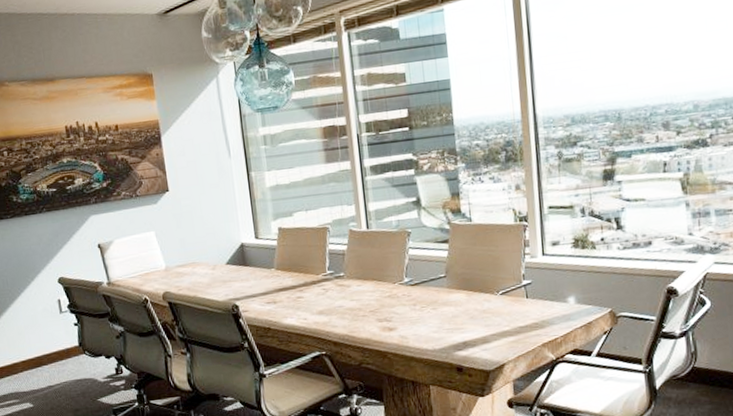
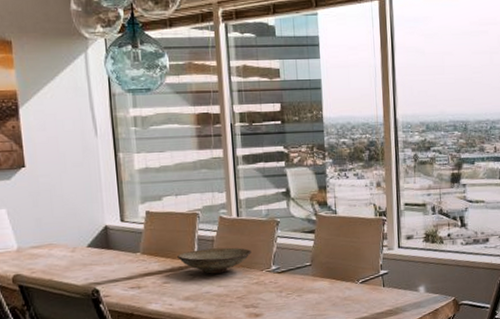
decorative bowl: none [310,260,383,288] -> present [177,247,252,274]

